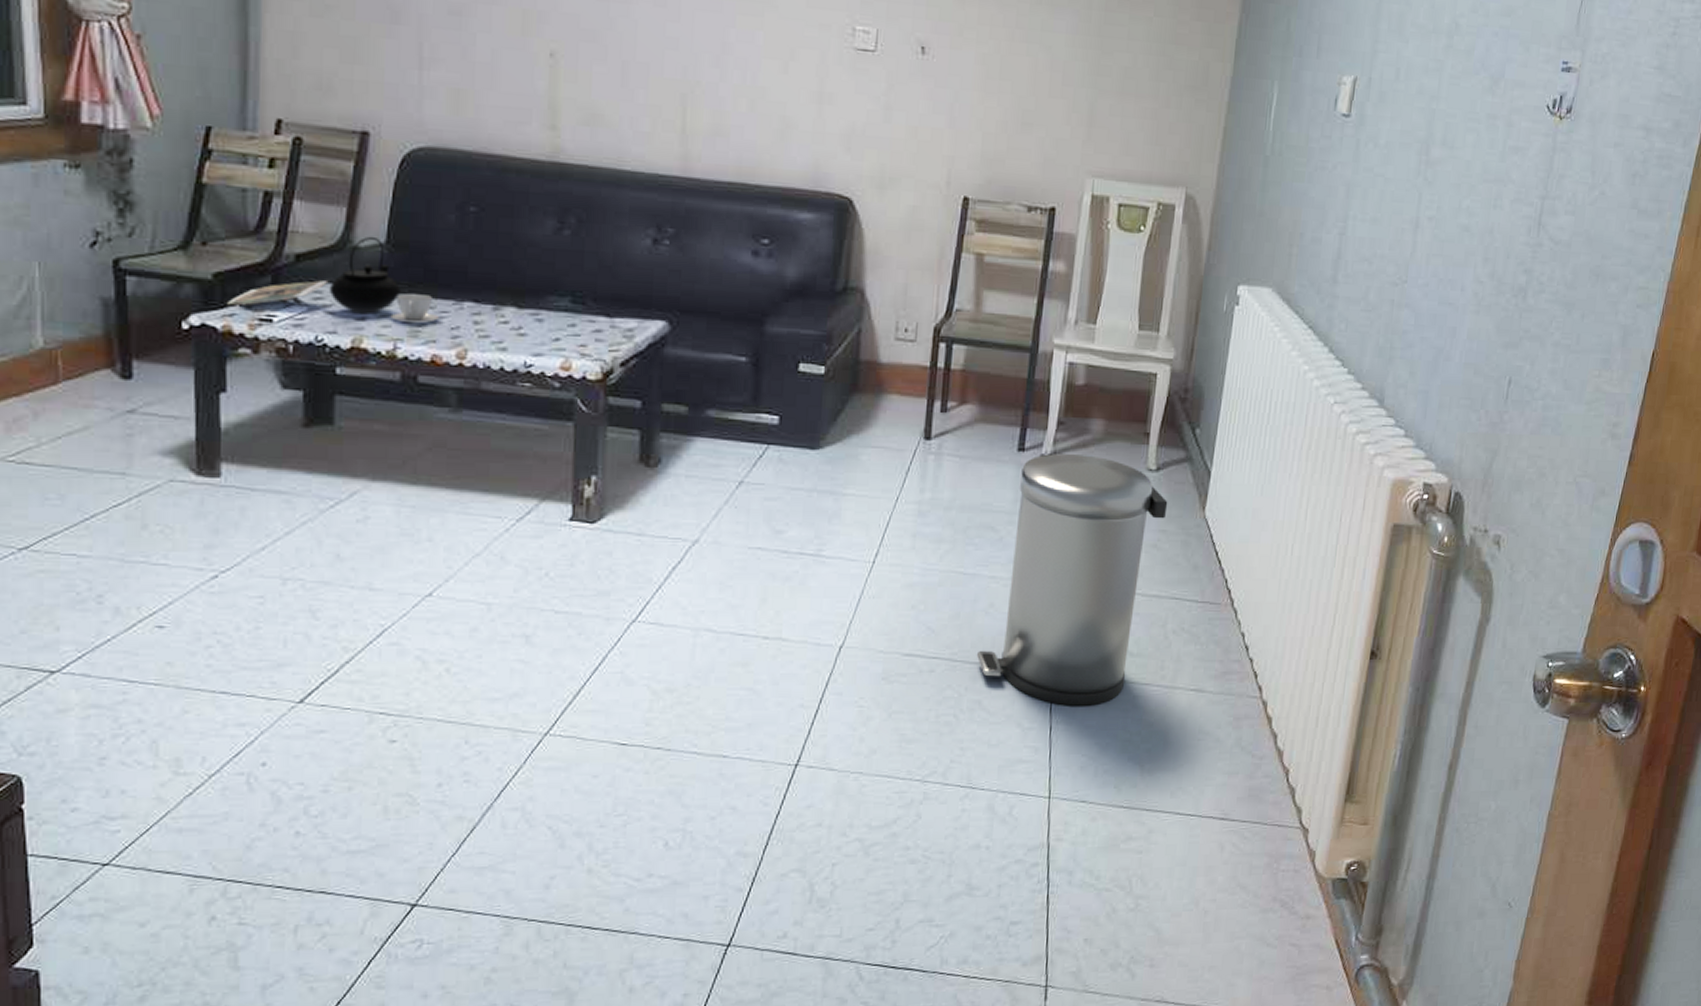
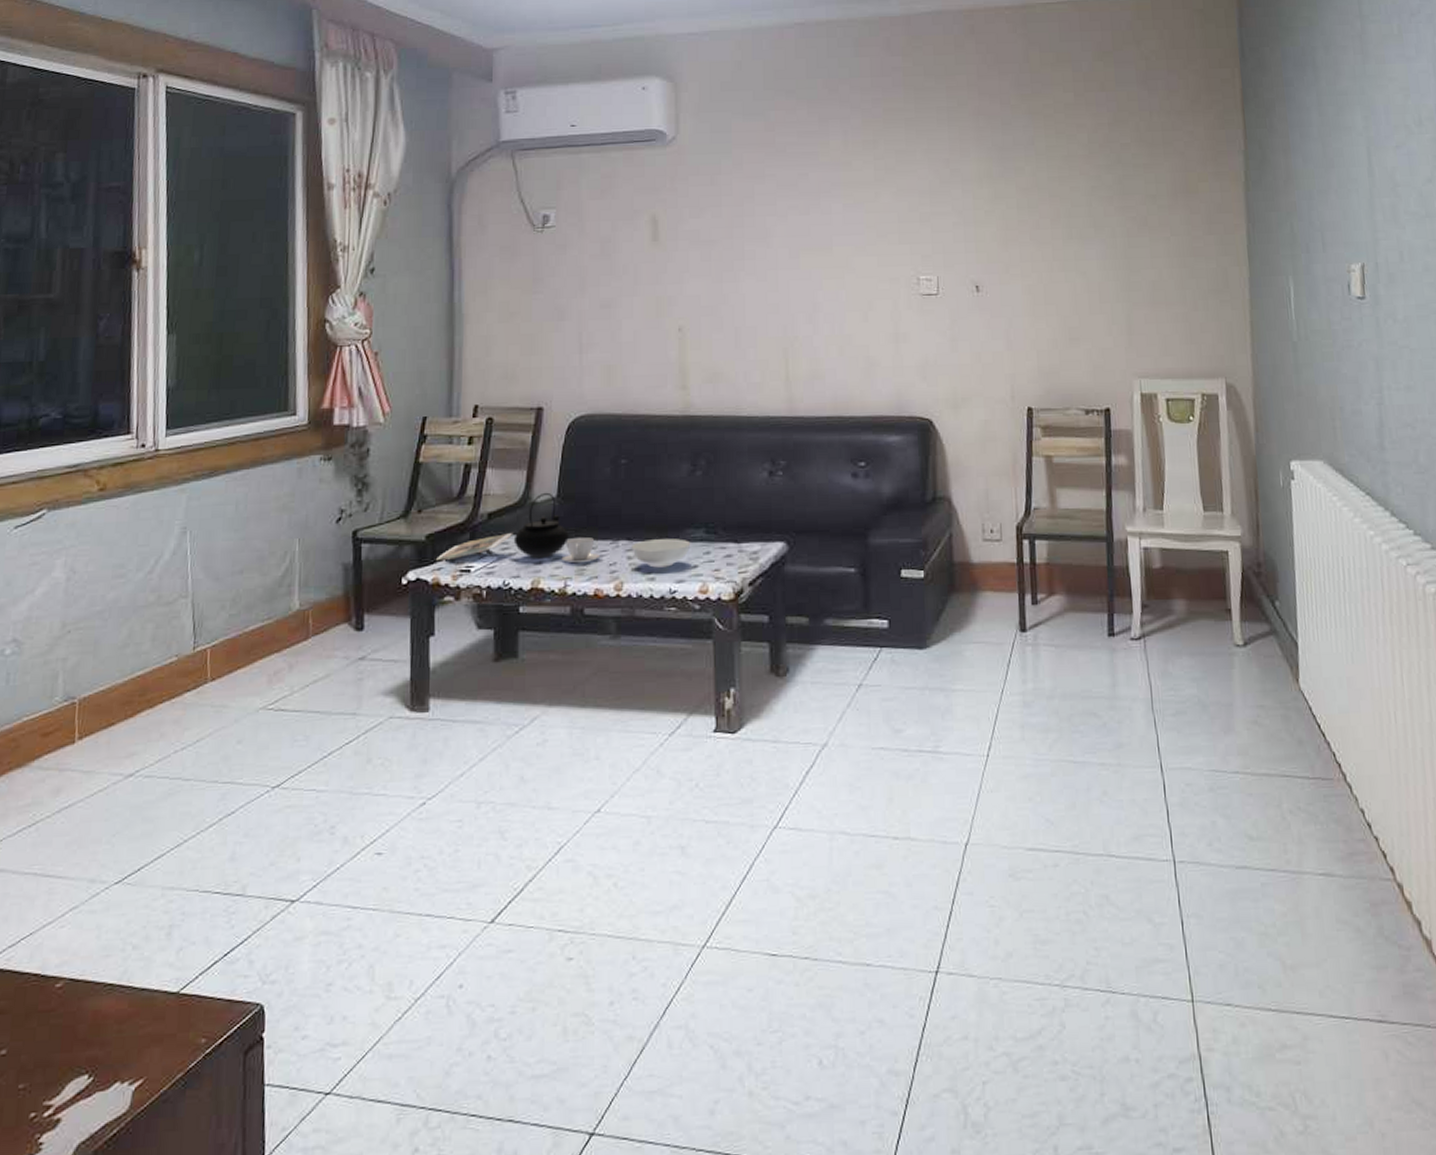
bowl: none [479,304,553,338] -> present [632,538,691,568]
pedal bin: present [976,454,1168,706] -> none [1097,635,1262,898]

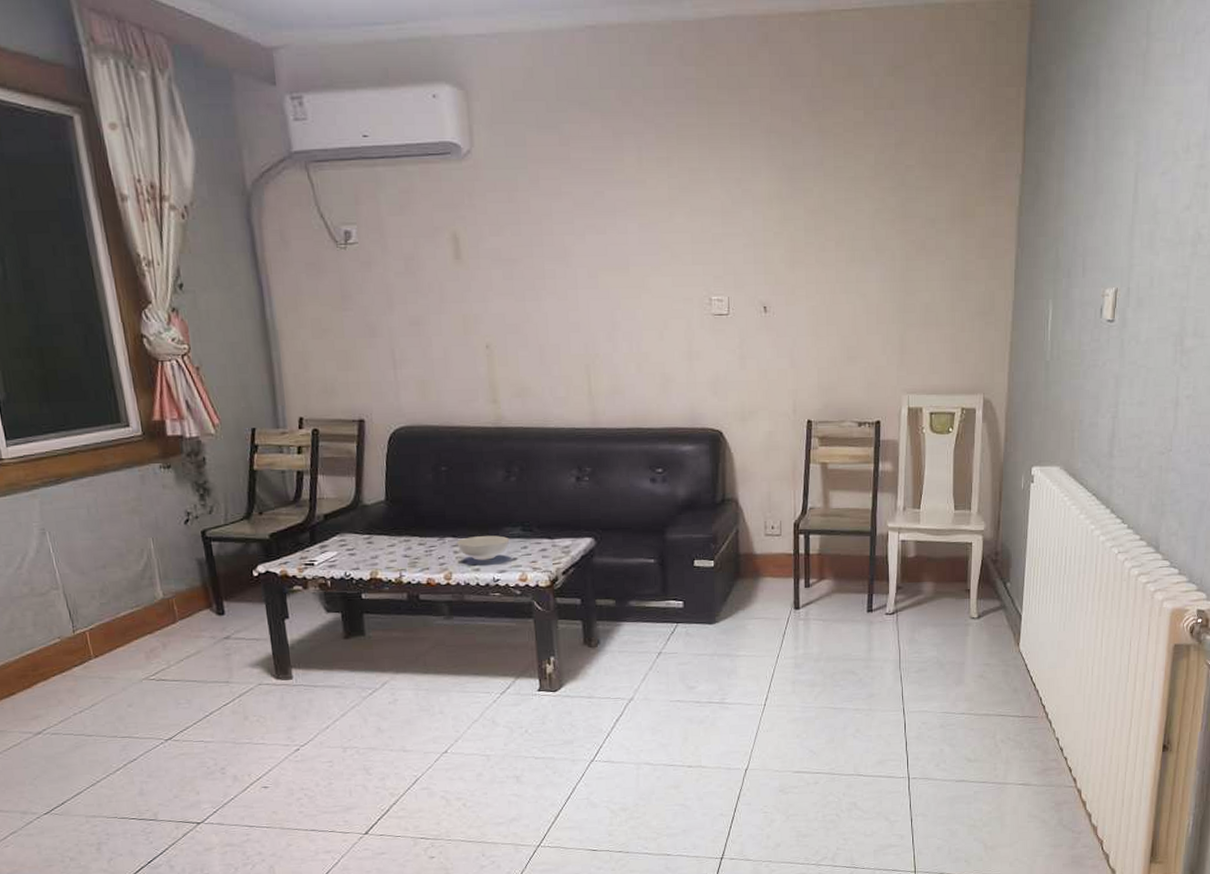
magazine: present [436,532,515,560] -> none [282,530,351,555]
teapot: present [513,492,569,558] -> none [350,496,400,553]
teacup: present [561,537,599,564] -> none [395,535,429,557]

